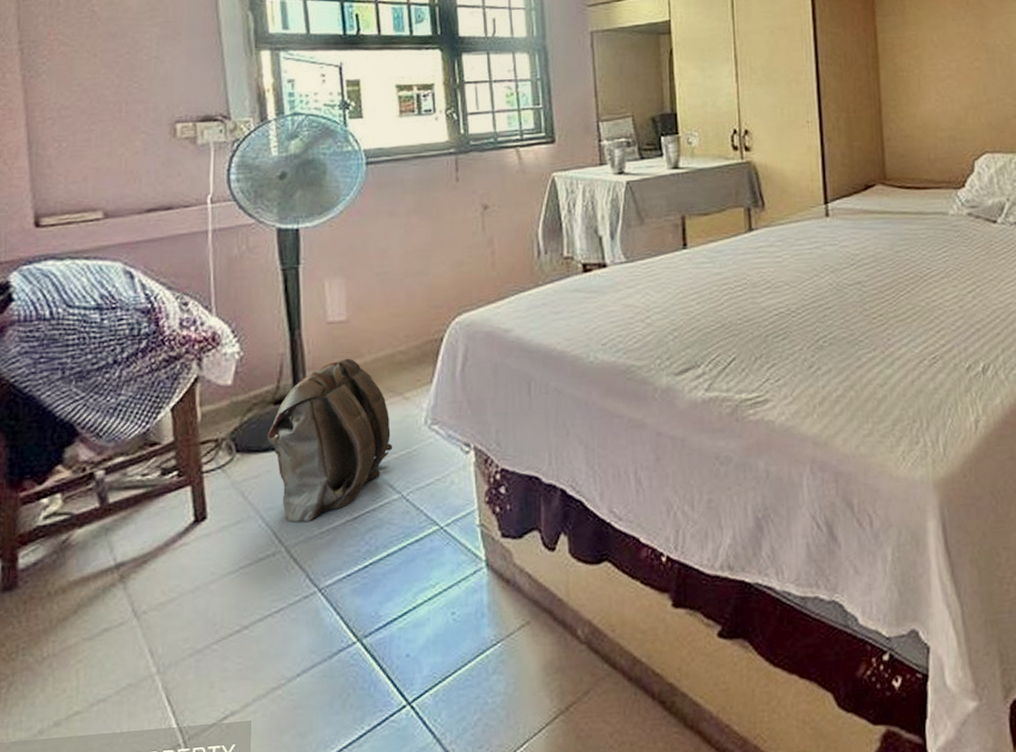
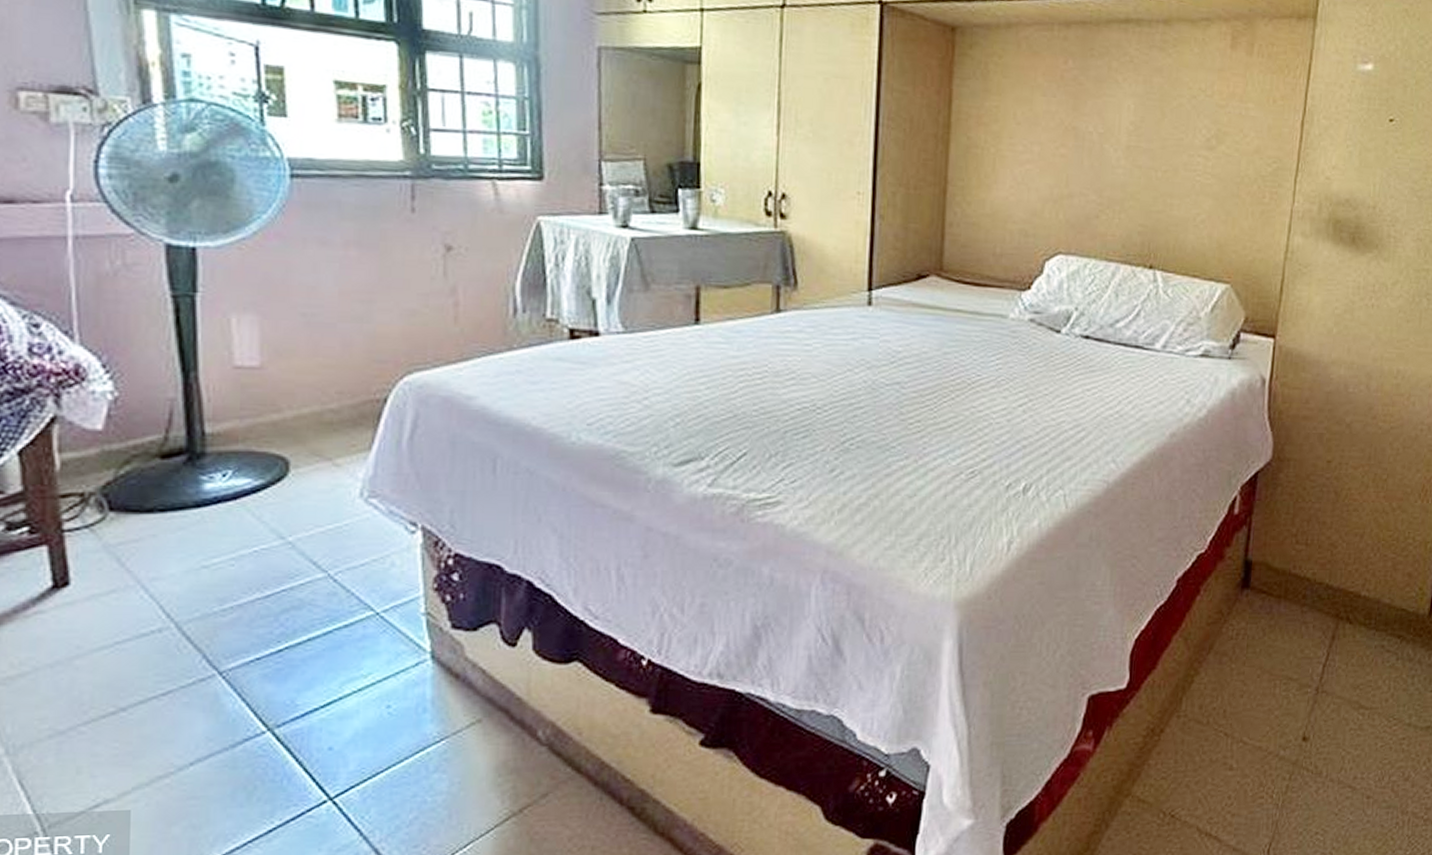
backpack: present [268,358,393,522] -> none [152,411,318,596]

